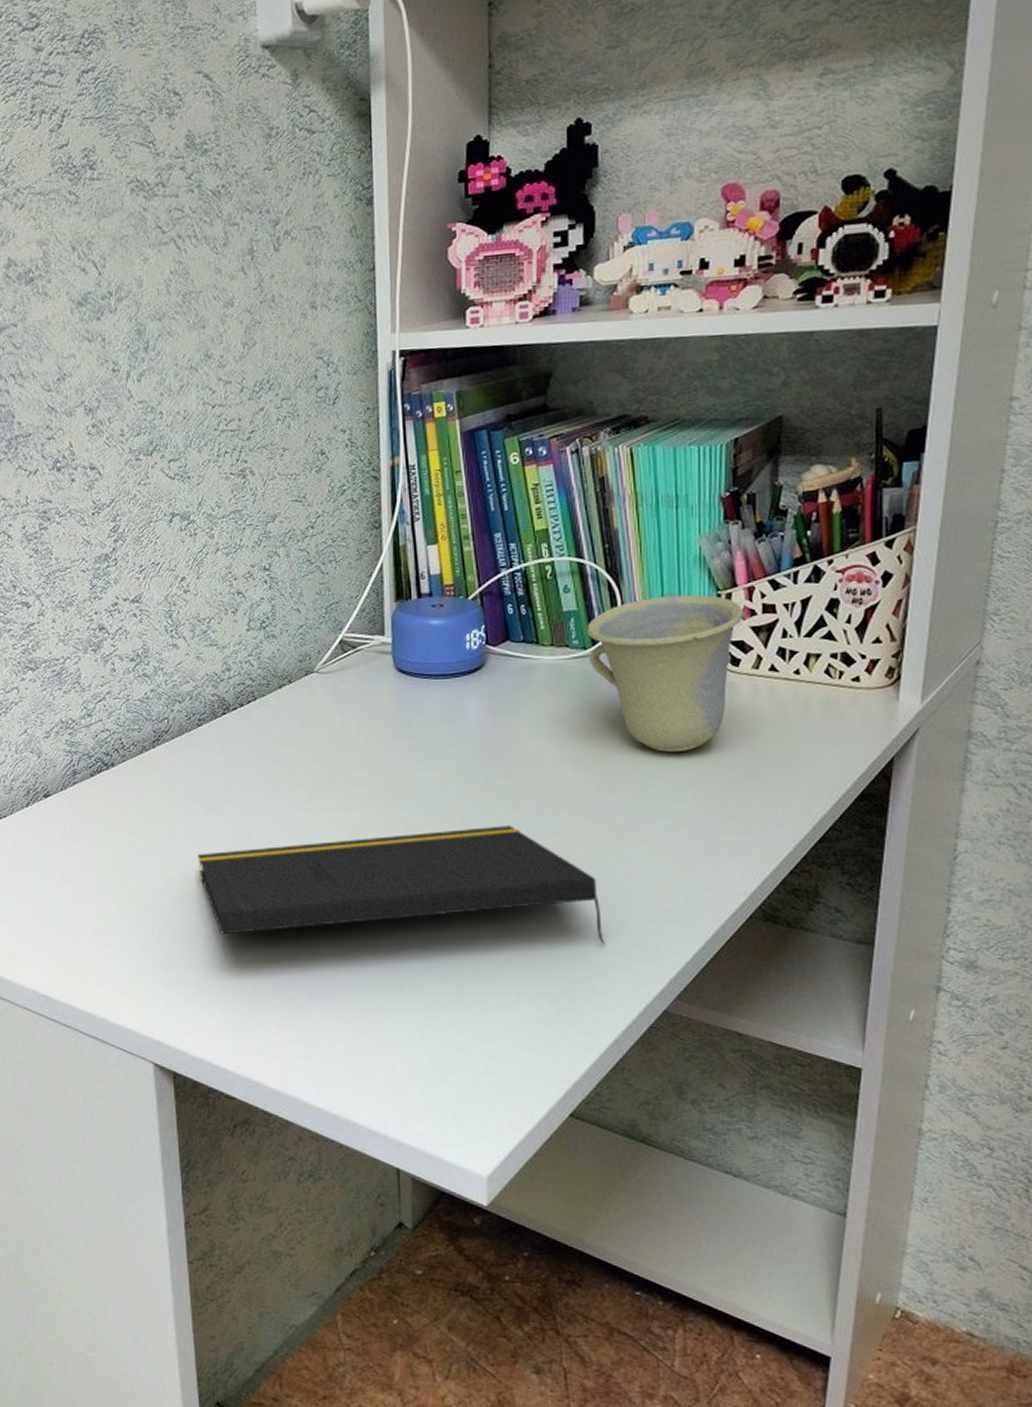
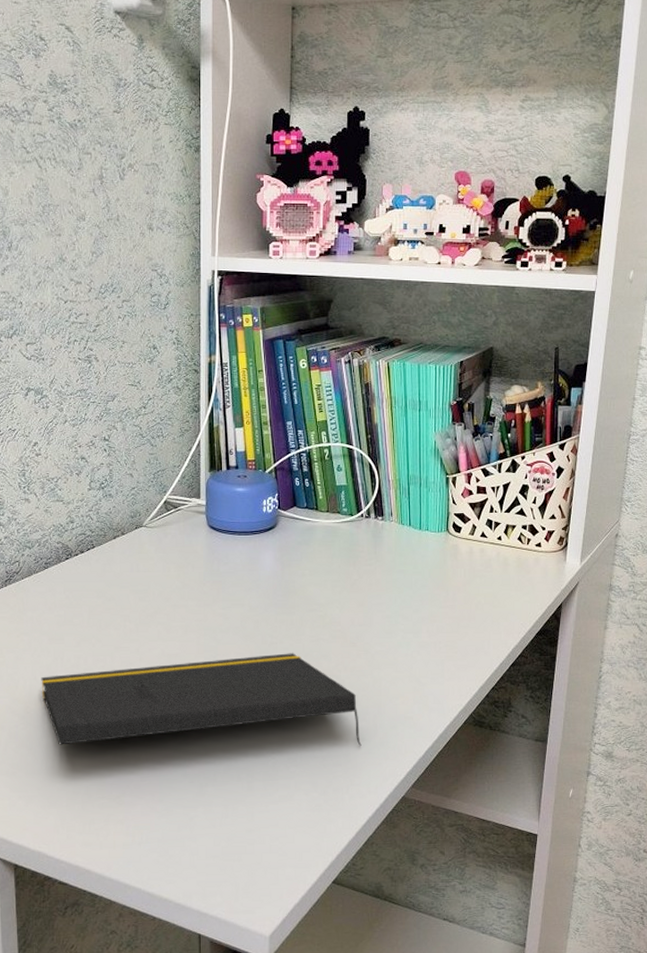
cup: present [587,594,745,752] -> none [354,477,465,596]

